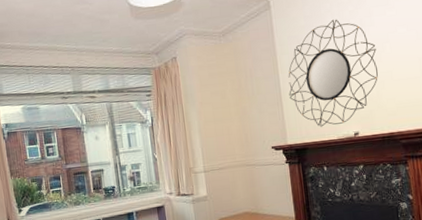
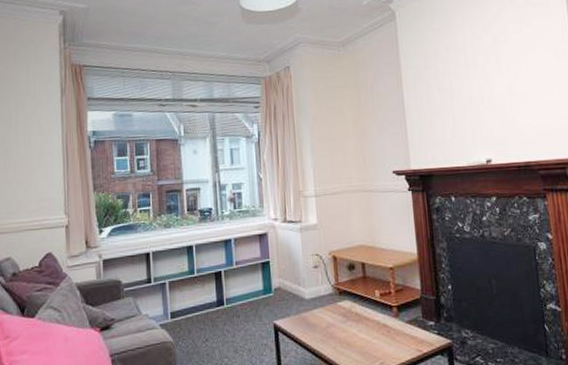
home mirror: present [288,19,378,127] -> none [413,34,513,152]

